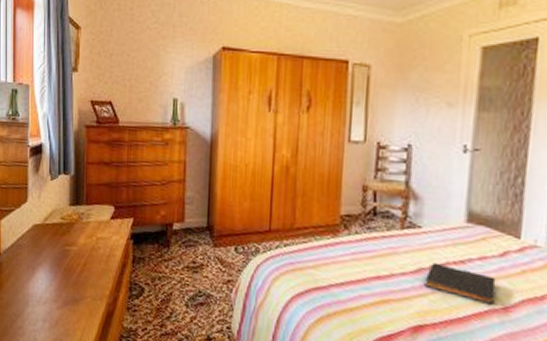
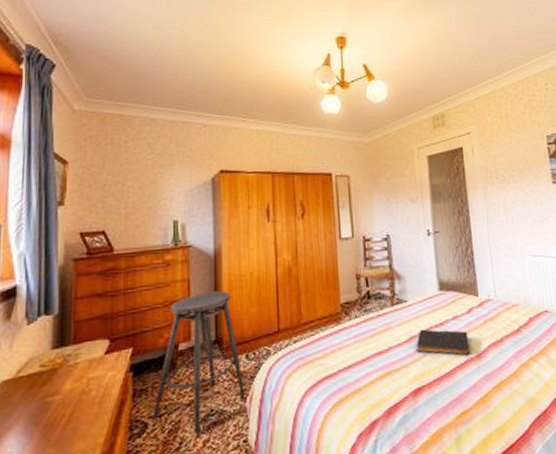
stool: none [148,177,232,310] -> present [153,291,245,435]

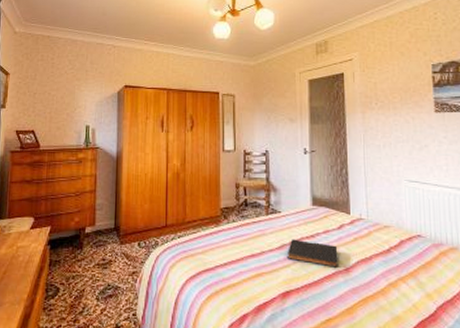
stool: present [153,291,245,435] -> none [63,187,136,304]

